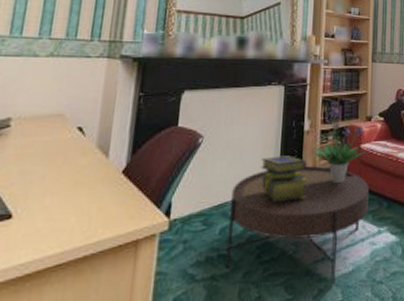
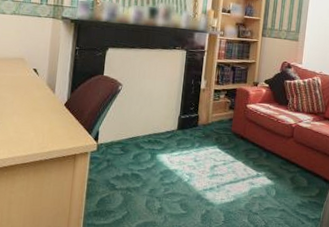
coffee table: present [225,166,369,284] -> none [136,116,252,208]
stack of books: present [261,155,307,203] -> none [165,106,202,142]
potted plant: present [313,107,366,184] -> none [207,71,251,134]

